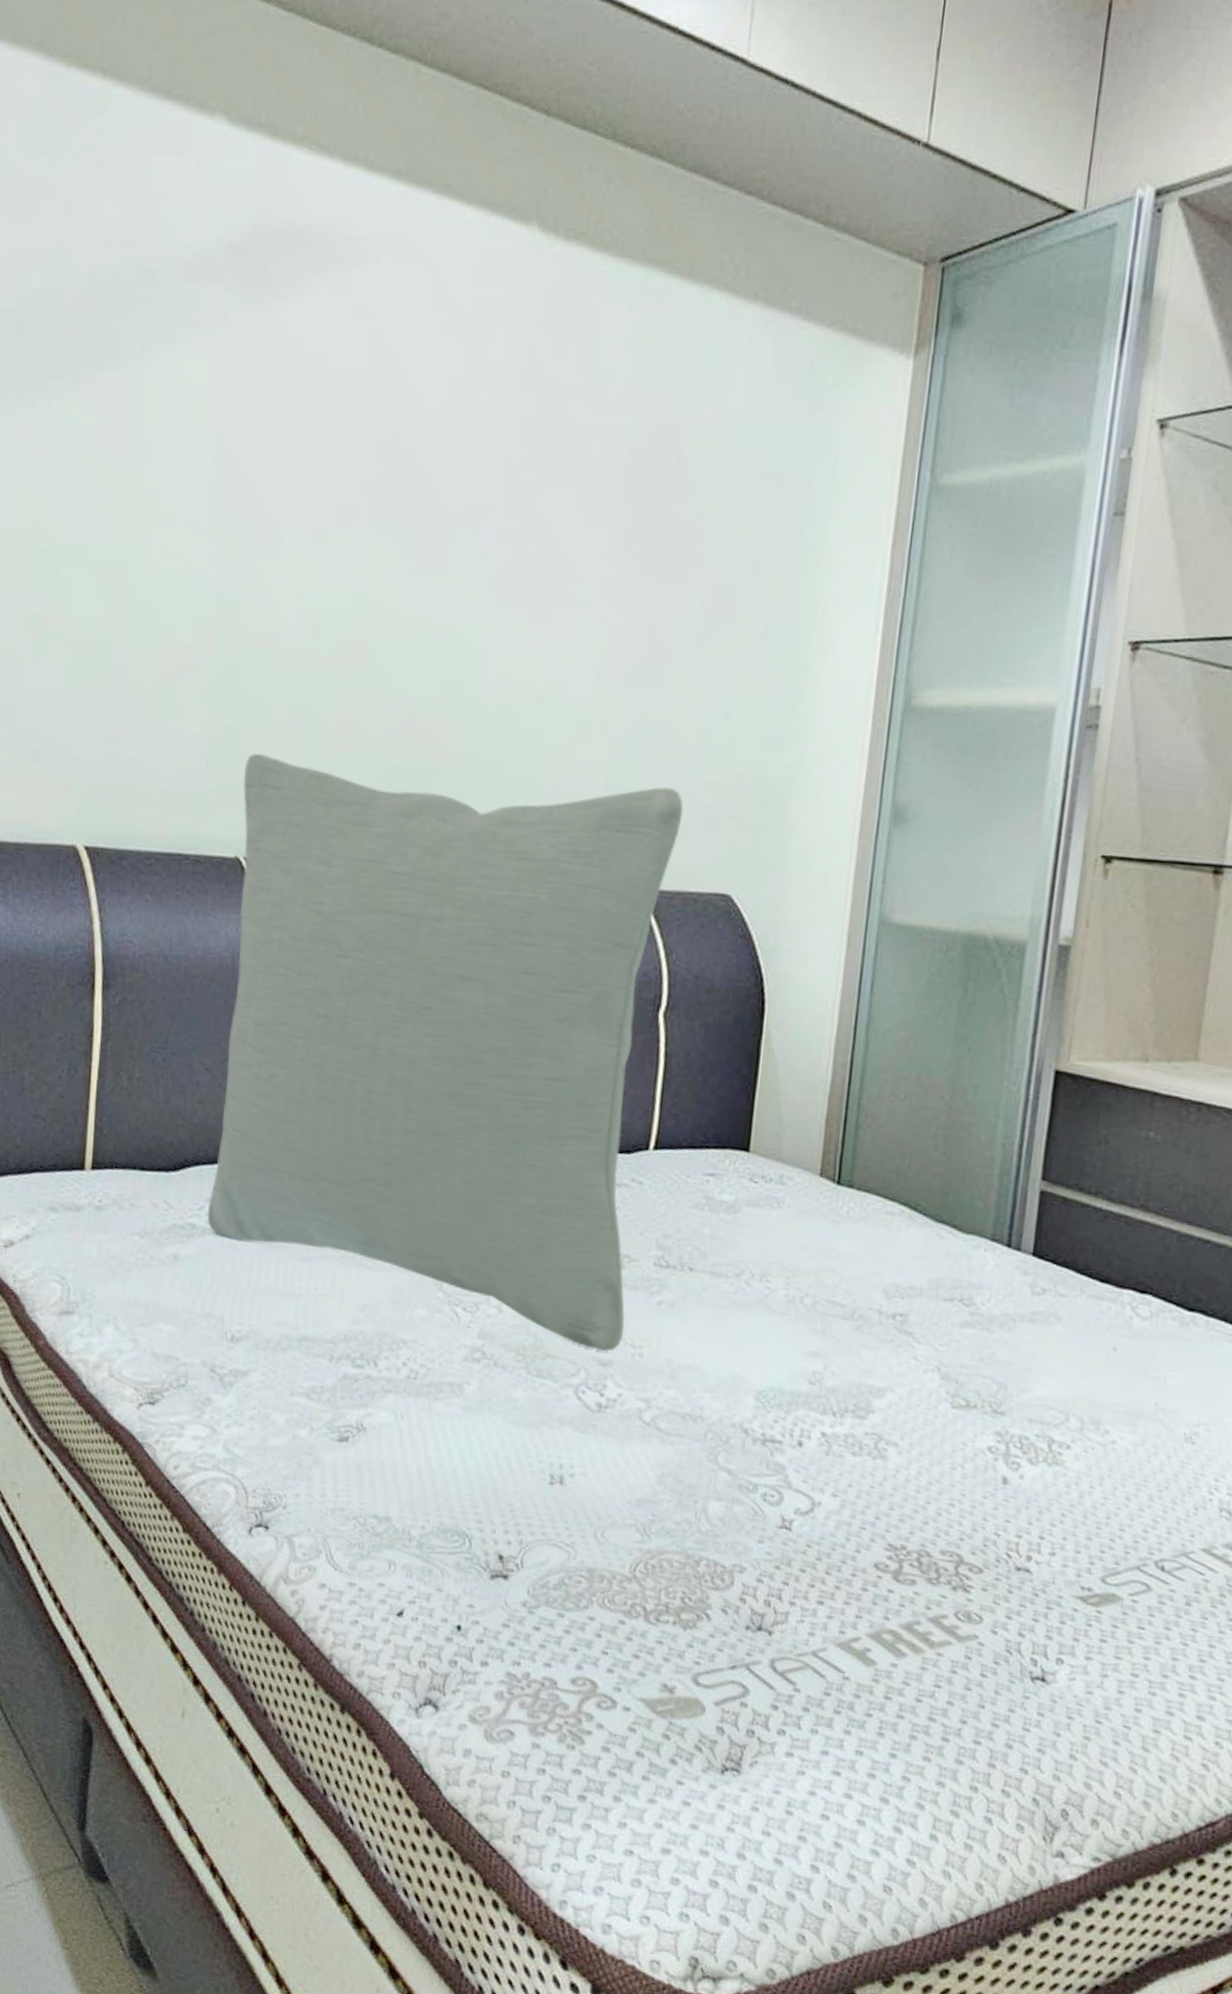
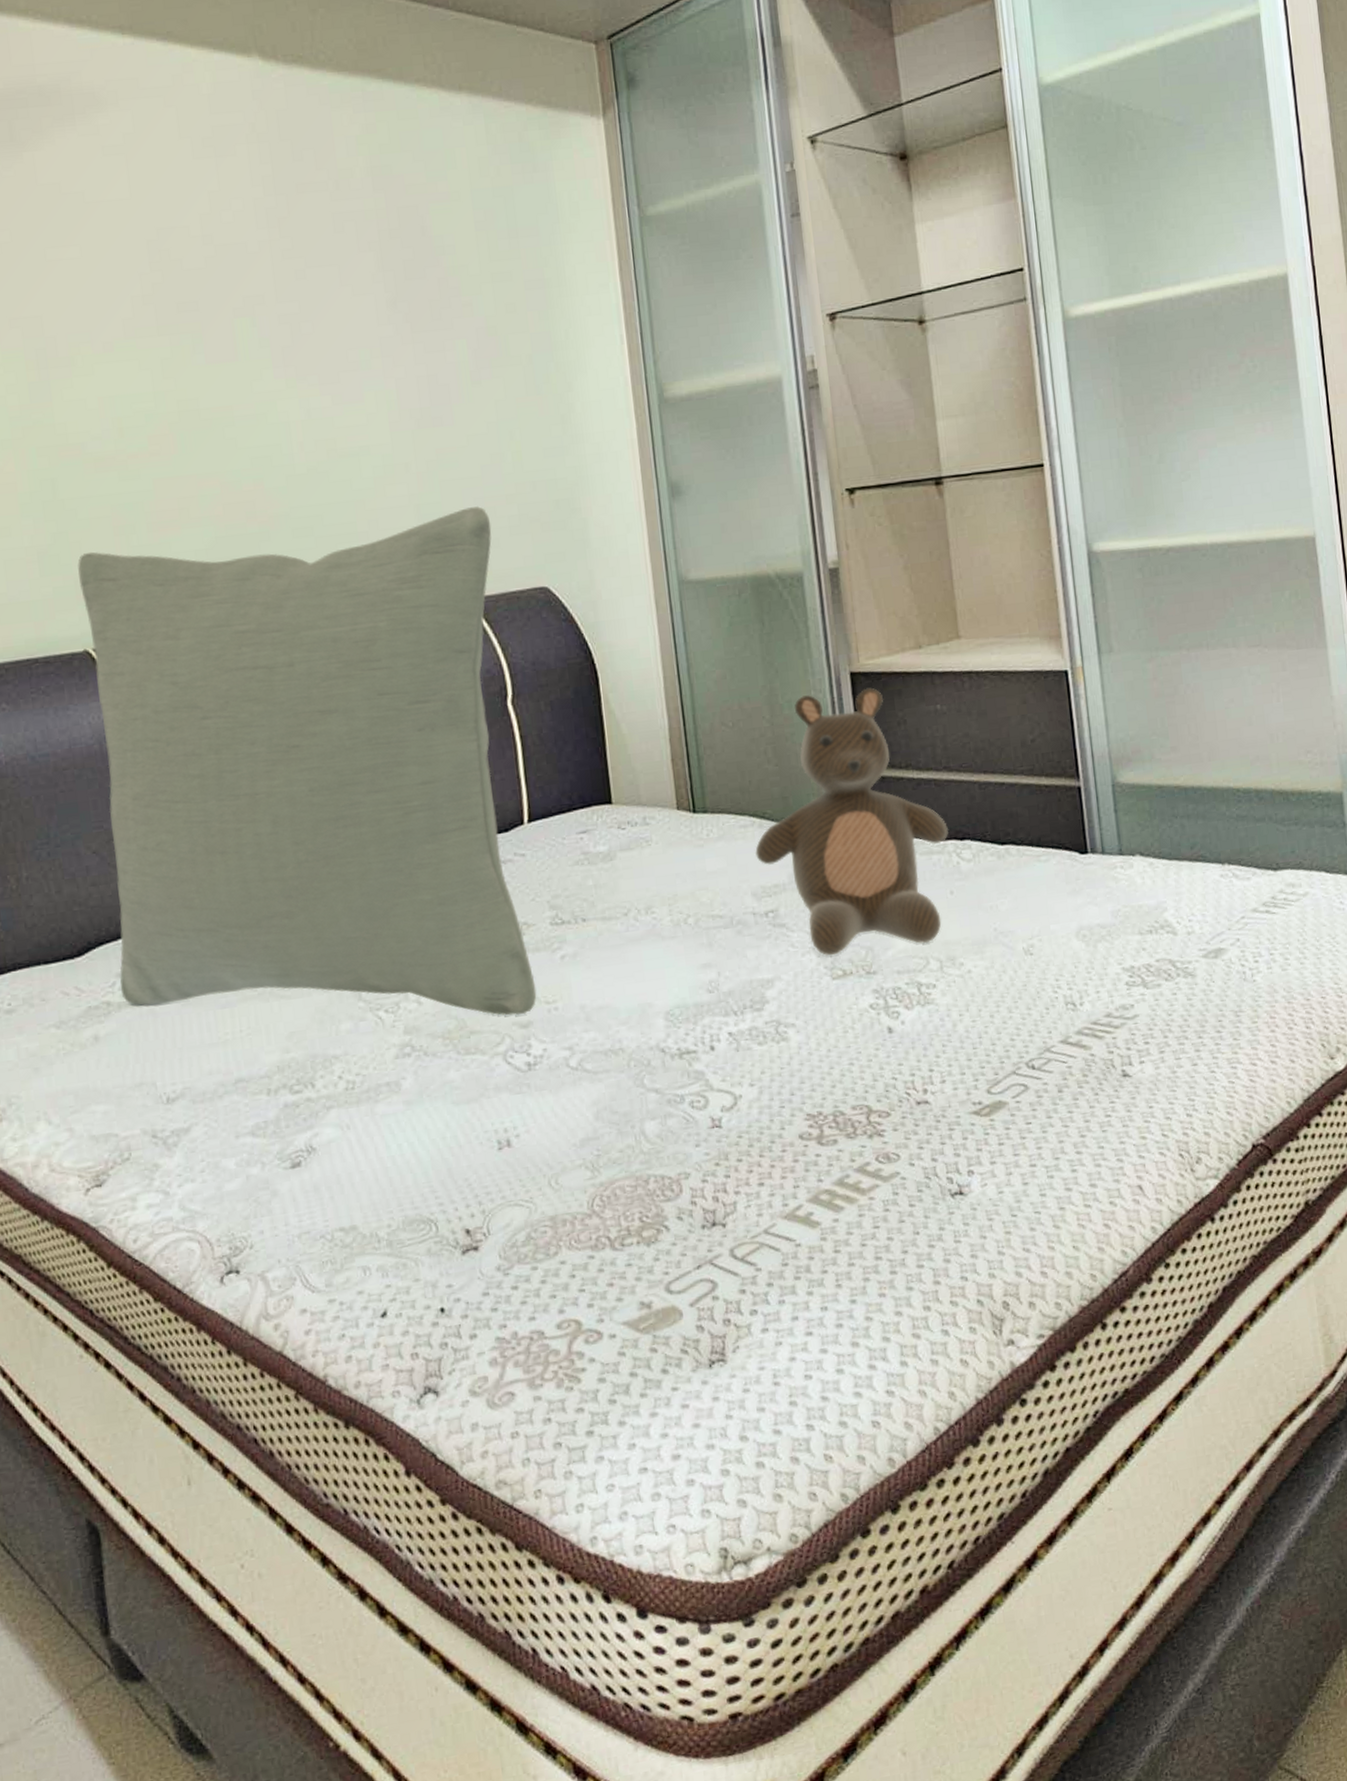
stuffed bear: none [897,1084,1130,1398] -> present [755,687,949,956]

